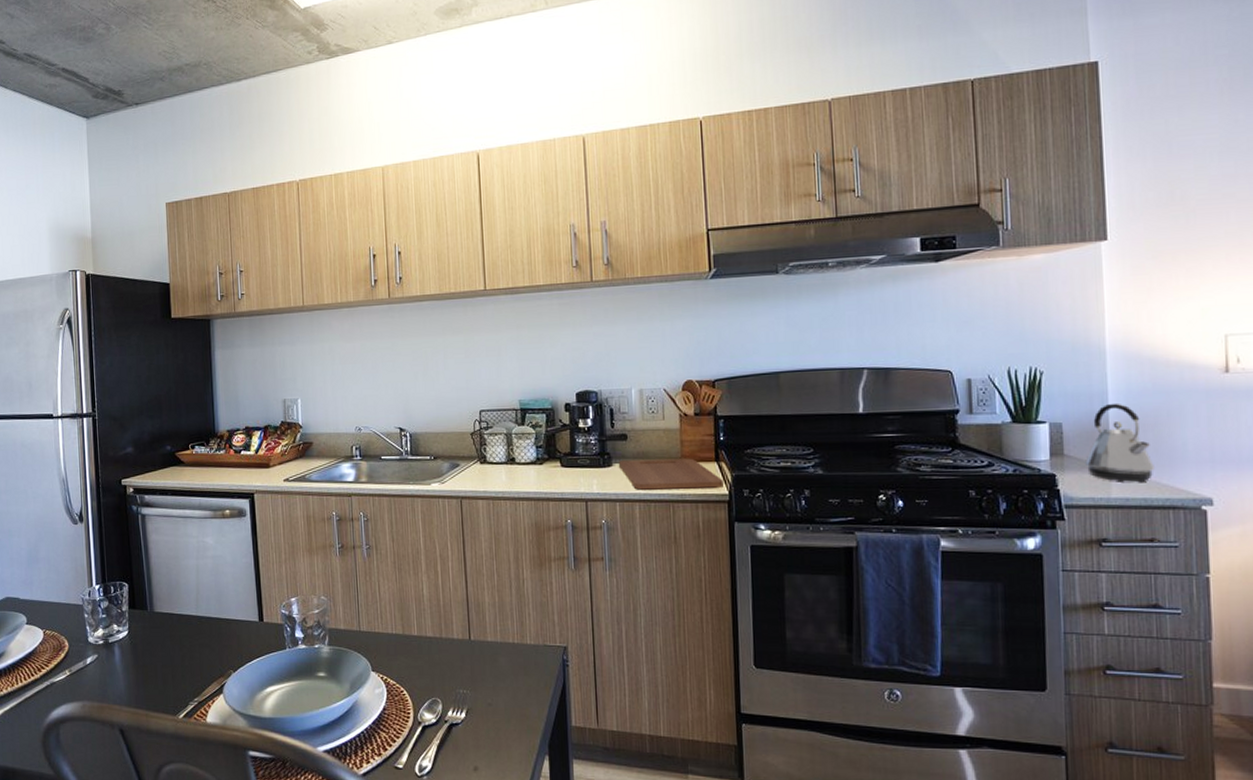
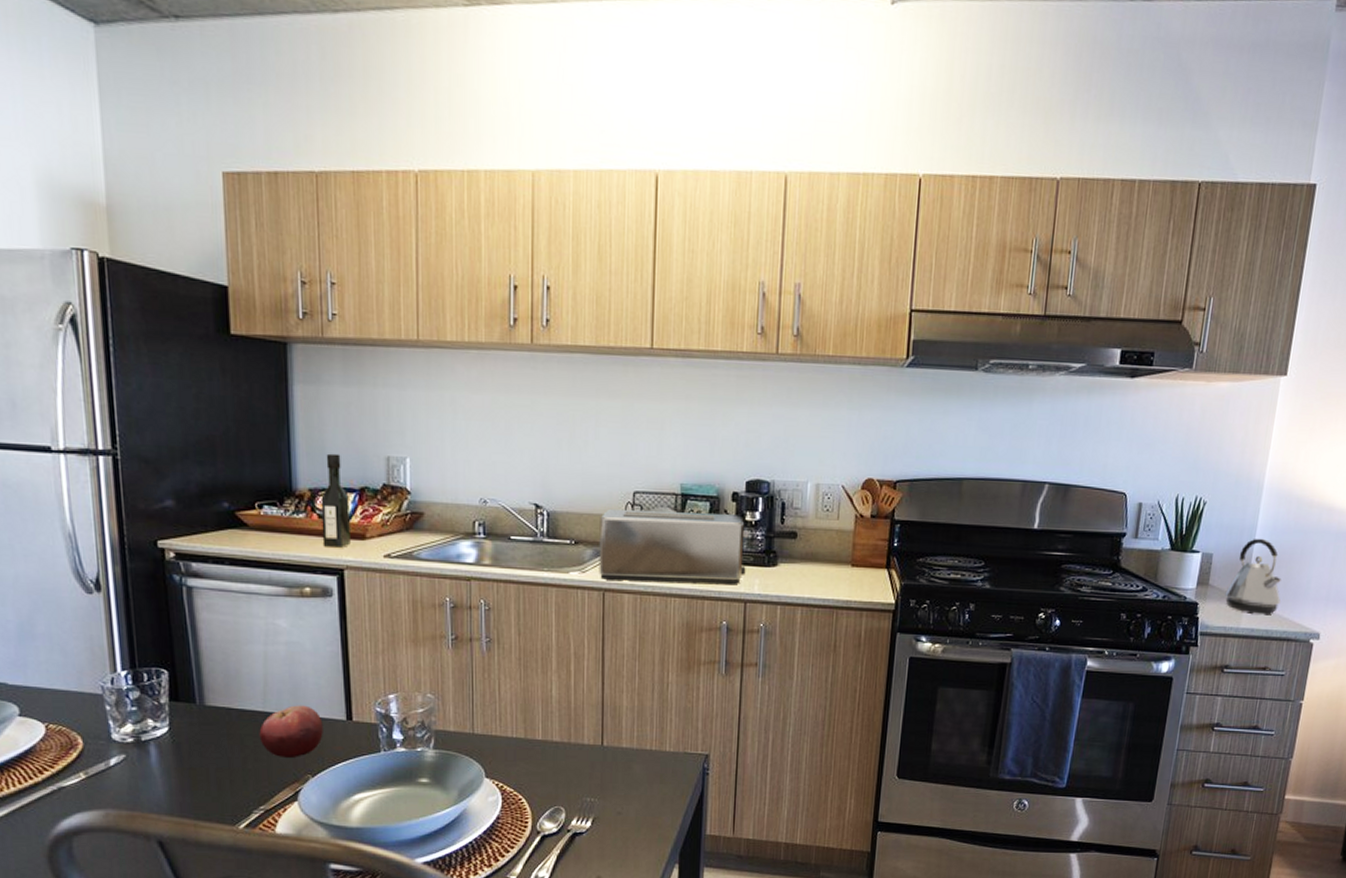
fruit: none [193,609,242,655] -> present [259,705,323,757]
bottle: none [236,400,258,477] -> present [321,453,350,549]
toaster: none [453,423,584,488] -> present [599,508,749,585]
cutting board: present [618,458,724,490] -> none [784,560,892,596]

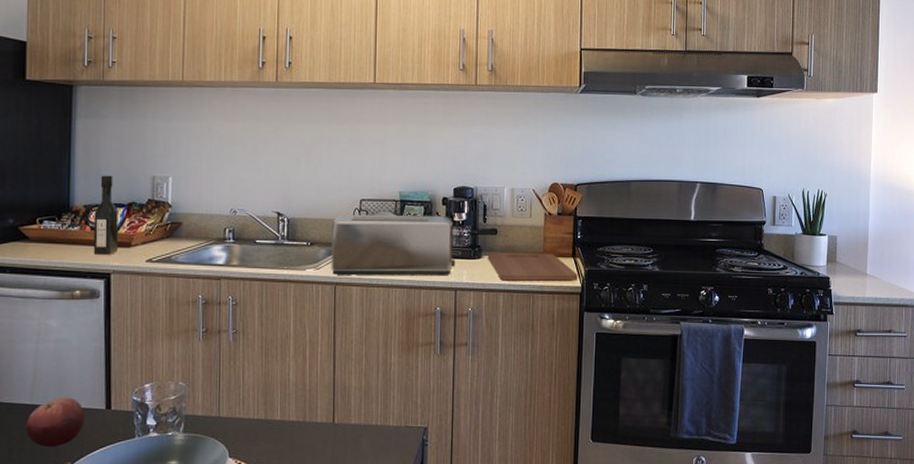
cutting board: none [784,560,892,596] -> present [487,253,578,281]
kettle: present [1225,538,1281,615] -> none [850,222,895,286]

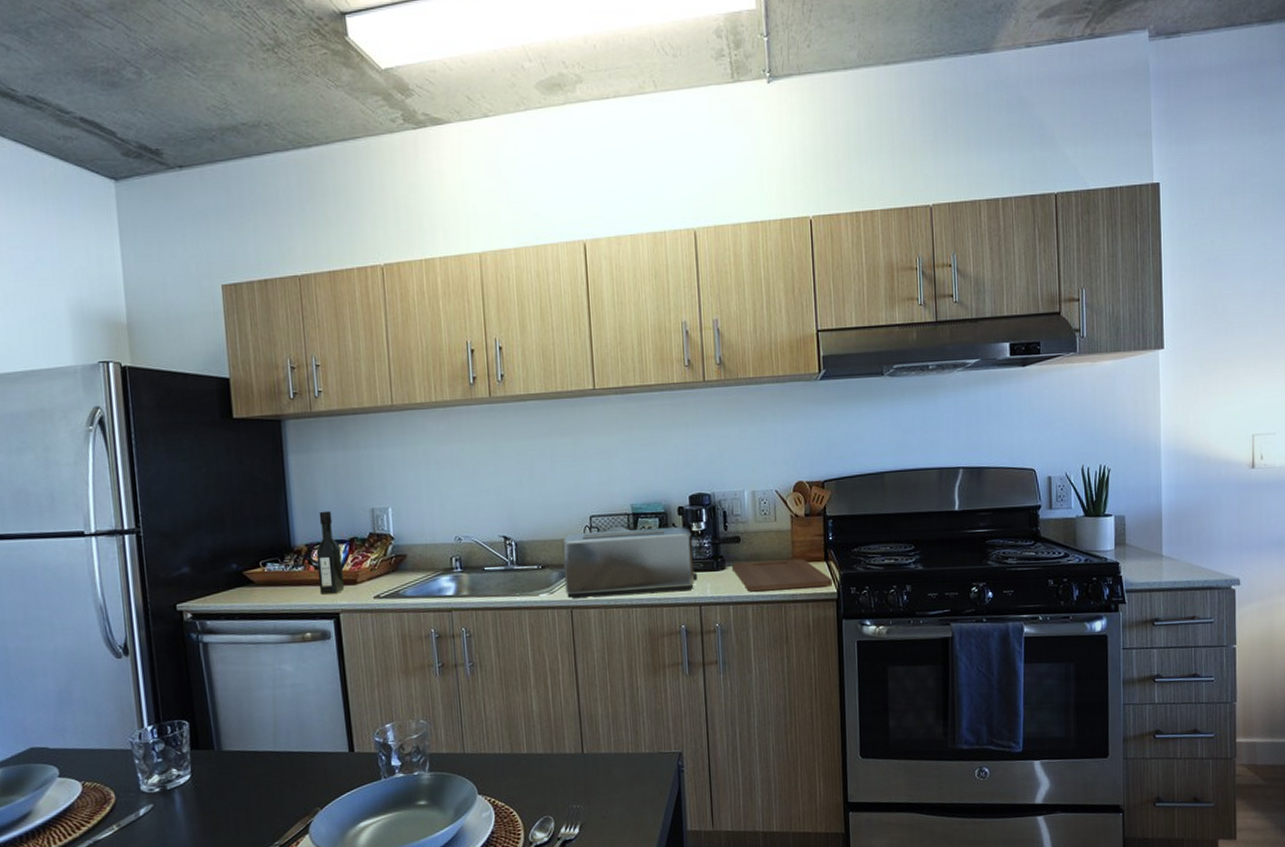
fruit: present [25,397,84,447] -> none [271,742,329,793]

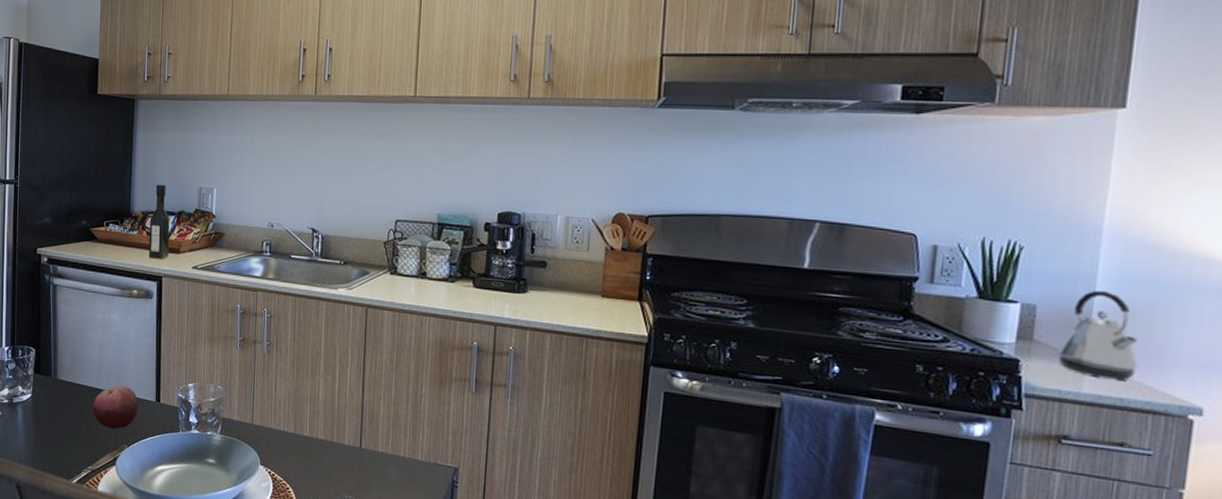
fruit: none [271,742,329,793] -> present [92,385,138,429]
toaster: present [562,527,698,598] -> none [363,234,500,308]
cutting board: present [731,558,832,592] -> none [533,288,644,329]
kettle: none [1143,496,1196,568] -> present [1057,290,1139,380]

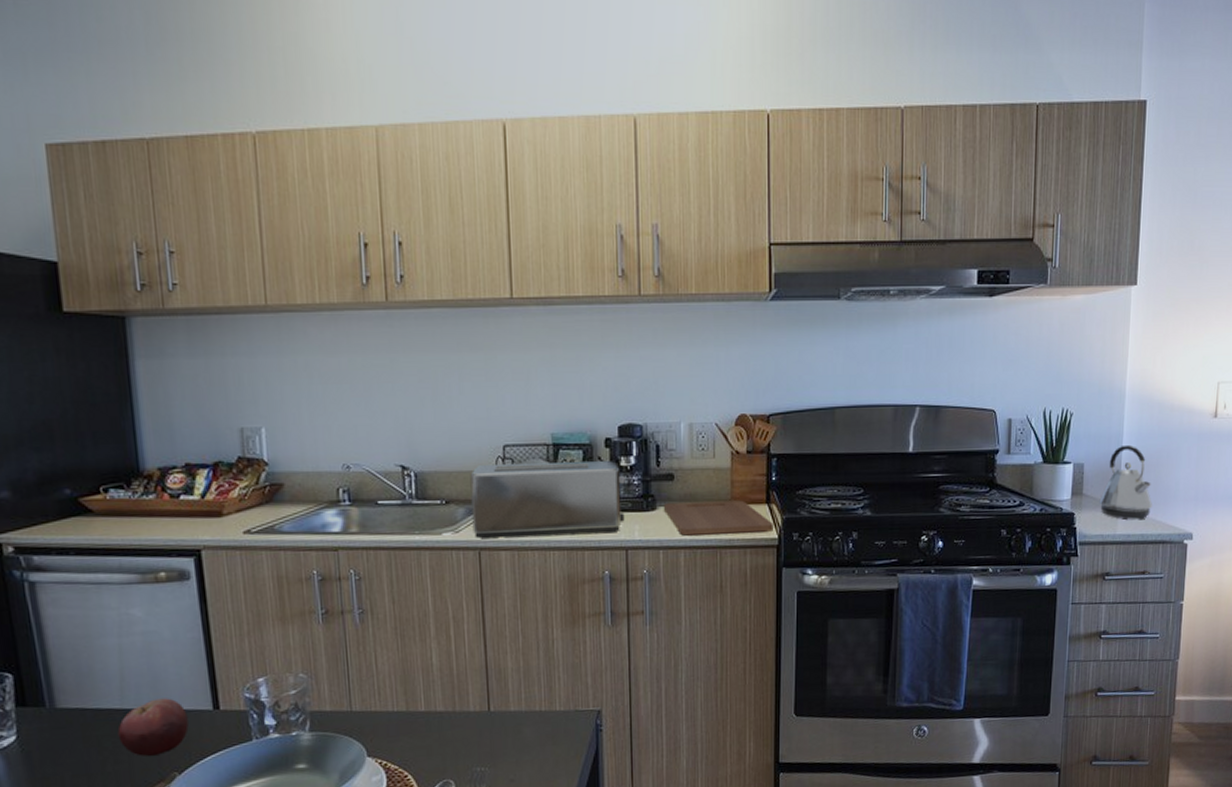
bottle: present [148,184,170,260] -> none [171,429,207,529]
toaster: none [363,234,500,308] -> present [470,461,625,538]
cutting board: none [533,288,644,329] -> present [663,500,773,536]

